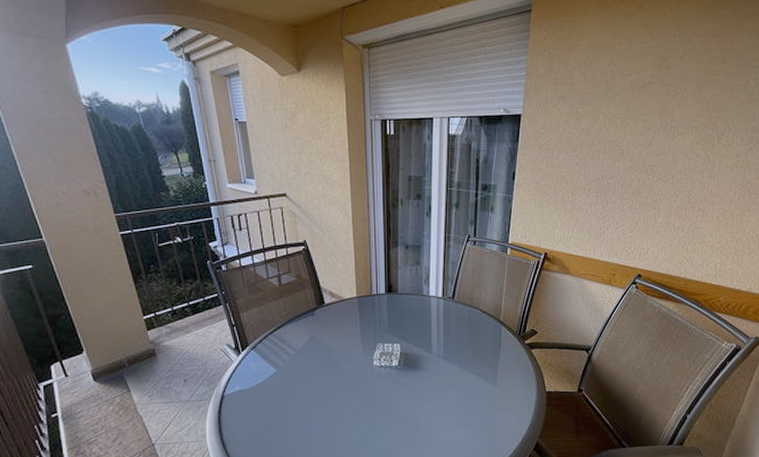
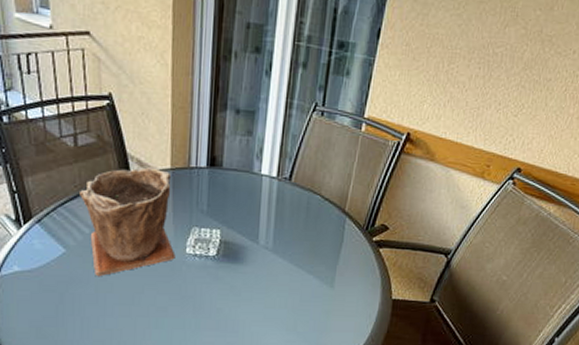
plant pot: none [285,297,365,390] -> present [80,167,176,277]

